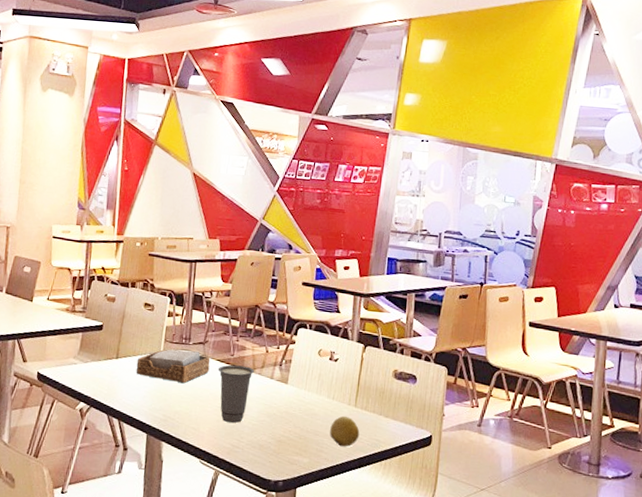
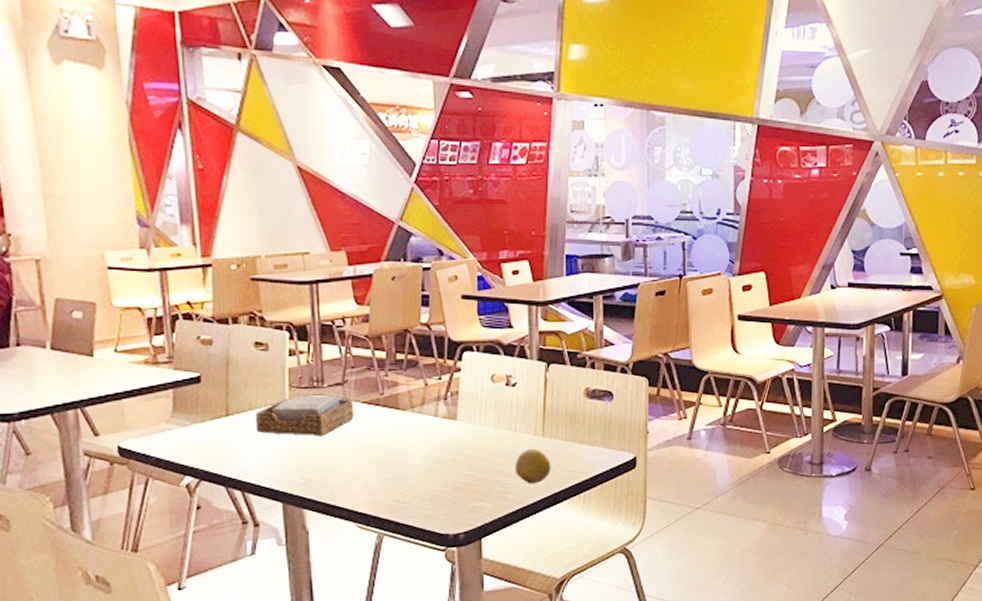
cup: present [218,364,255,423] -> none [365,405,414,476]

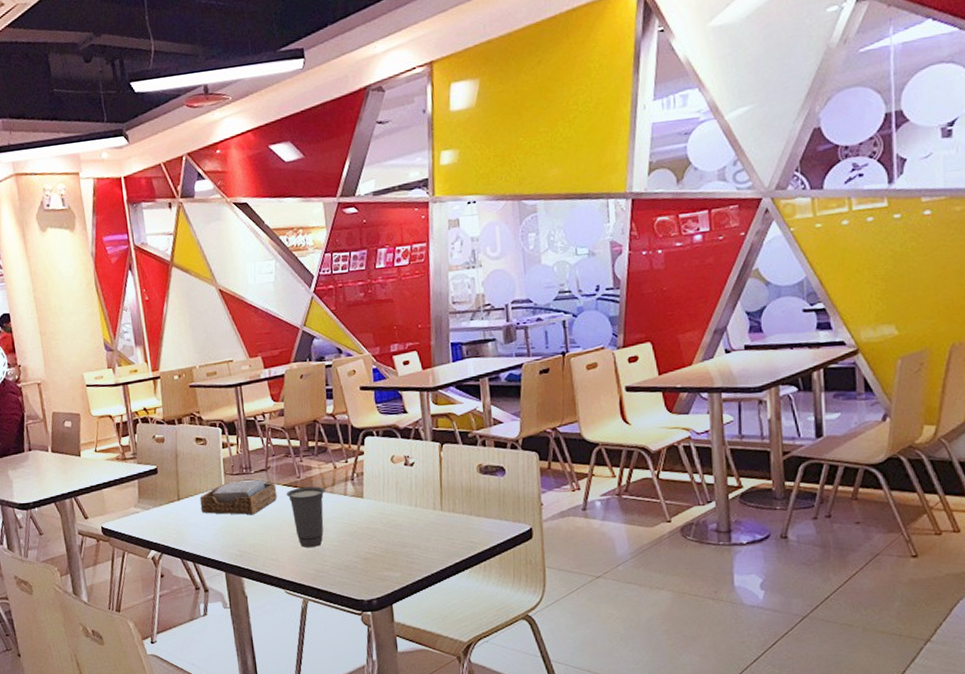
cup: none [365,405,414,476] -> present [286,486,326,548]
fruit: present [515,449,551,484] -> none [418,523,452,555]

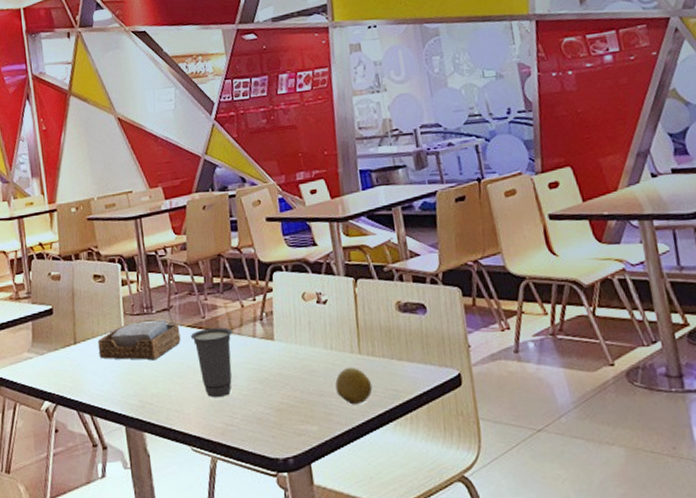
fruit: none [418,523,452,555] -> present [335,368,373,405]

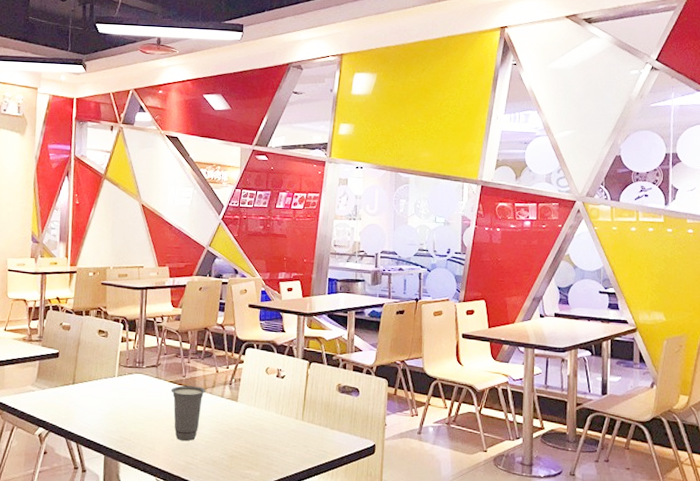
napkin holder: present [97,320,181,360] -> none [92,373,163,405]
fruit: present [335,368,373,405] -> none [279,430,308,459]

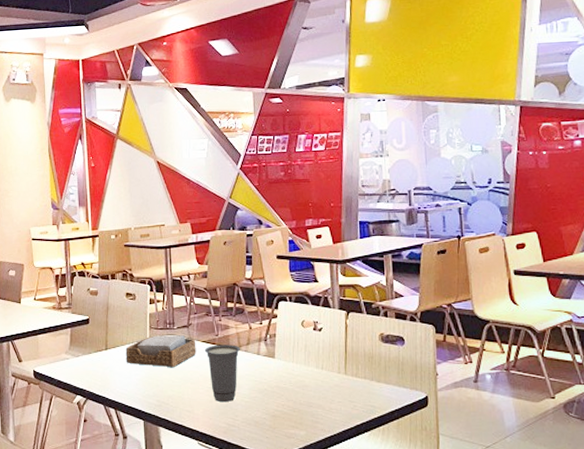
napkin holder: none [92,373,163,405] -> present [125,335,196,367]

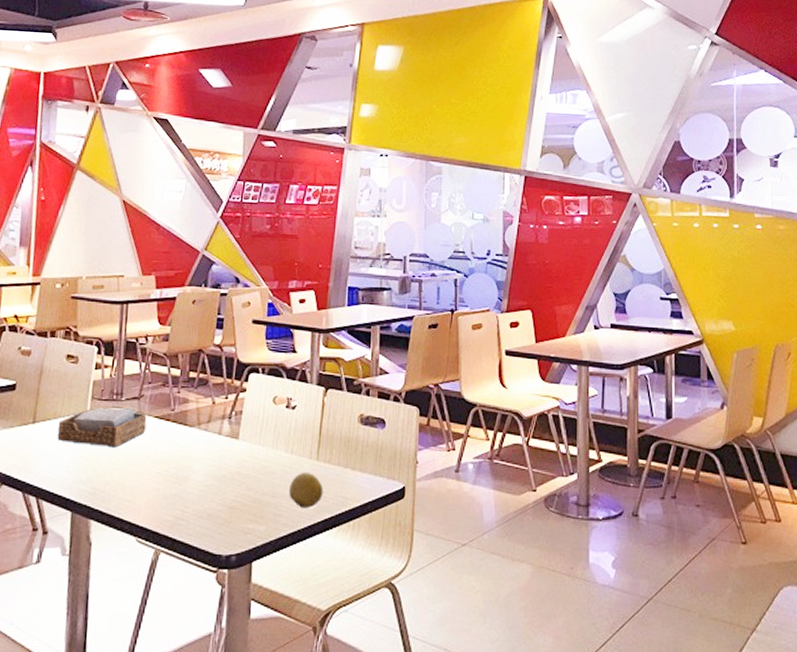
cup: present [204,345,241,403] -> none [156,421,200,491]
fruit: none [323,386,354,416] -> present [289,473,324,509]

